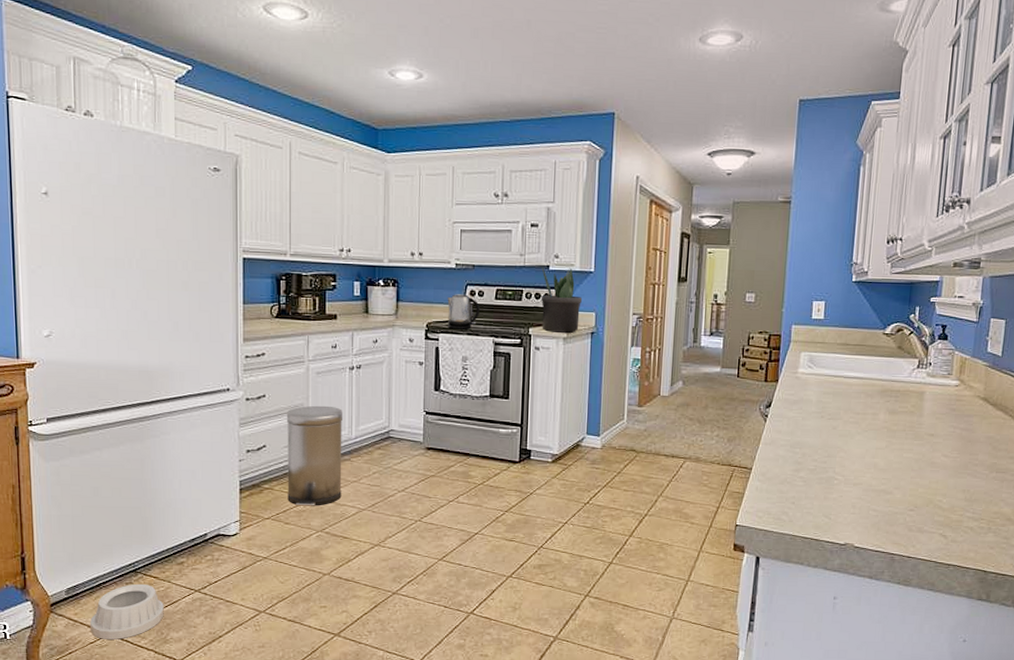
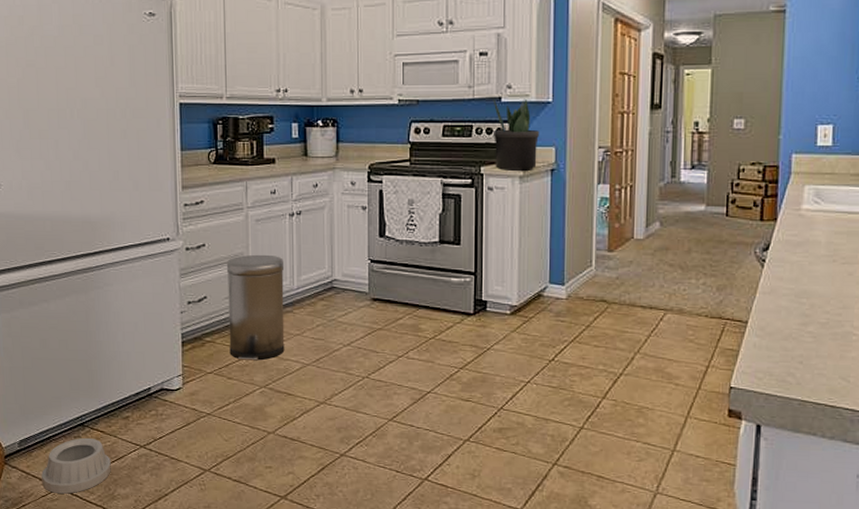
kettle: present [447,294,480,330] -> none [390,132,426,170]

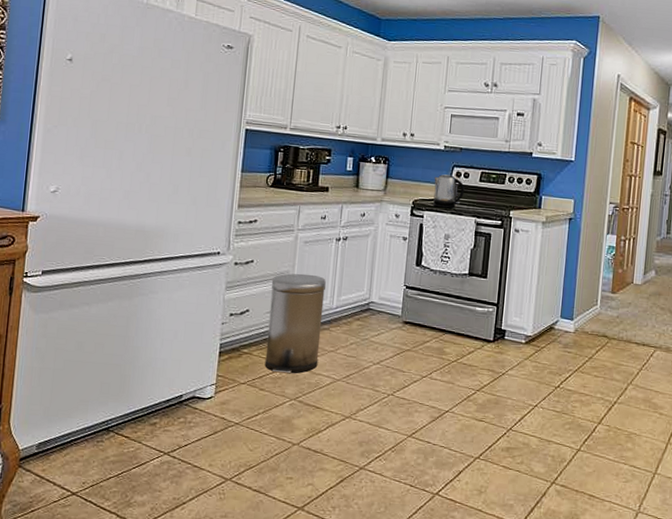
pet bowl: present [42,437,111,494] -> none [56,442,132,500]
kettle: none [390,132,426,170] -> present [433,174,465,209]
planter: present [493,97,540,170] -> none [522,152,563,218]

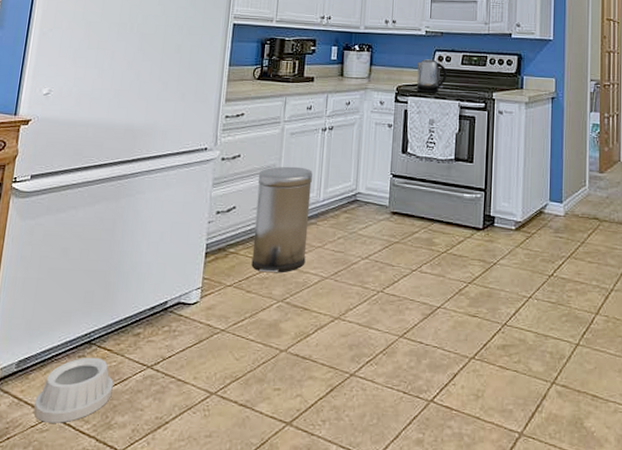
pet bowl: none [56,442,132,500] -> present [34,357,114,423]

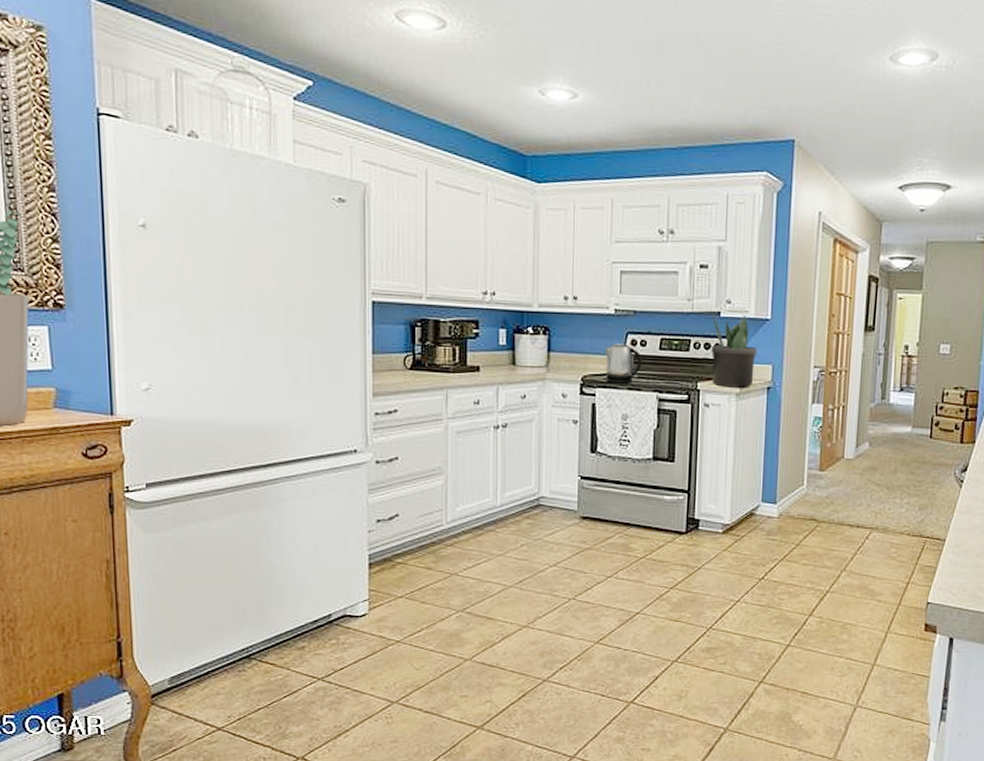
pet bowl: present [34,357,114,423] -> none [197,671,282,735]
pedal bin: present [251,166,313,273] -> none [422,469,486,583]
planter: none [504,33,543,98] -> present [711,312,758,388]

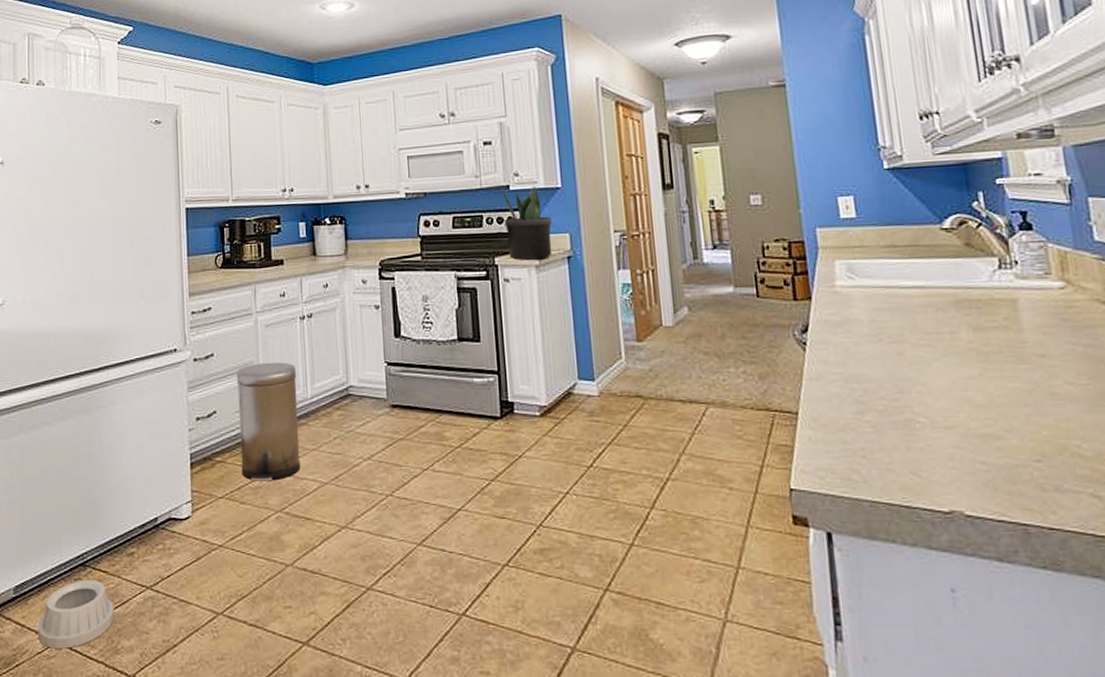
pet bowl: none [197,671,282,735] -> present [38,579,114,649]
pedal bin: none [422,469,486,583] -> present [236,362,301,481]
kettle: present [605,343,642,384] -> none [400,226,437,266]

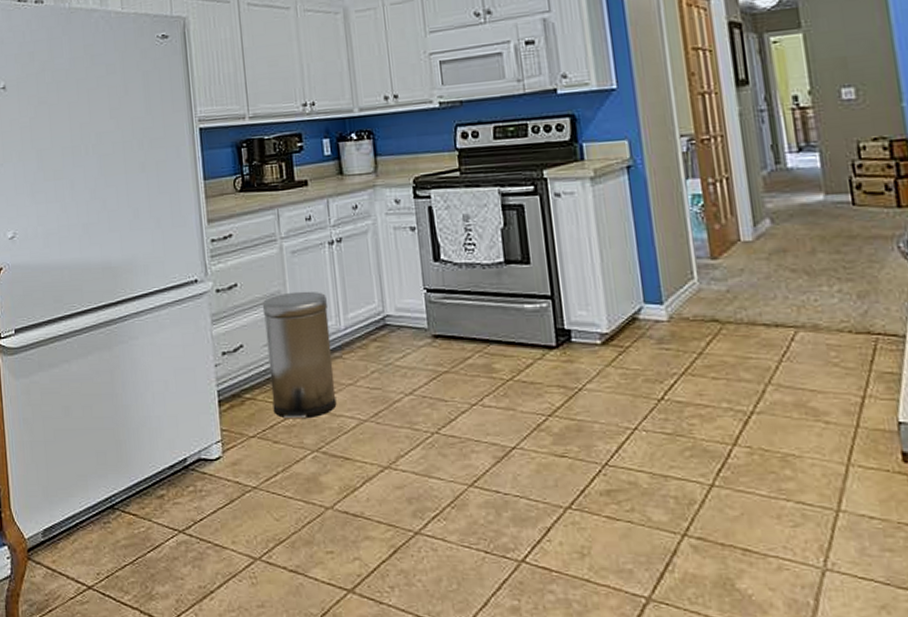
pet bowl: present [38,579,114,649] -> none [69,523,147,594]
planter: present [501,185,553,260] -> none [547,88,609,173]

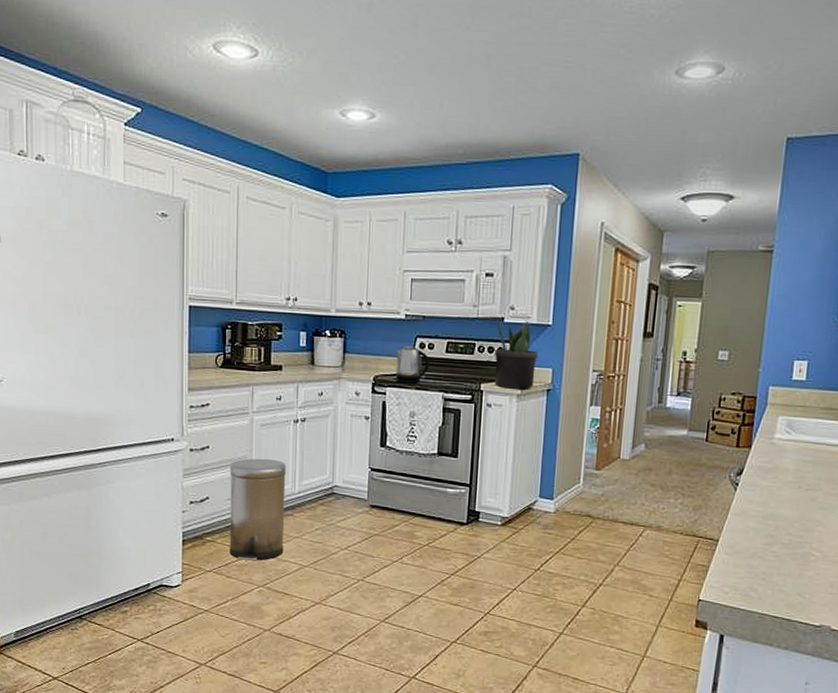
kettle: none [434,138,477,182] -> present [395,346,430,384]
planter: none [547,88,609,173] -> present [494,317,539,390]

